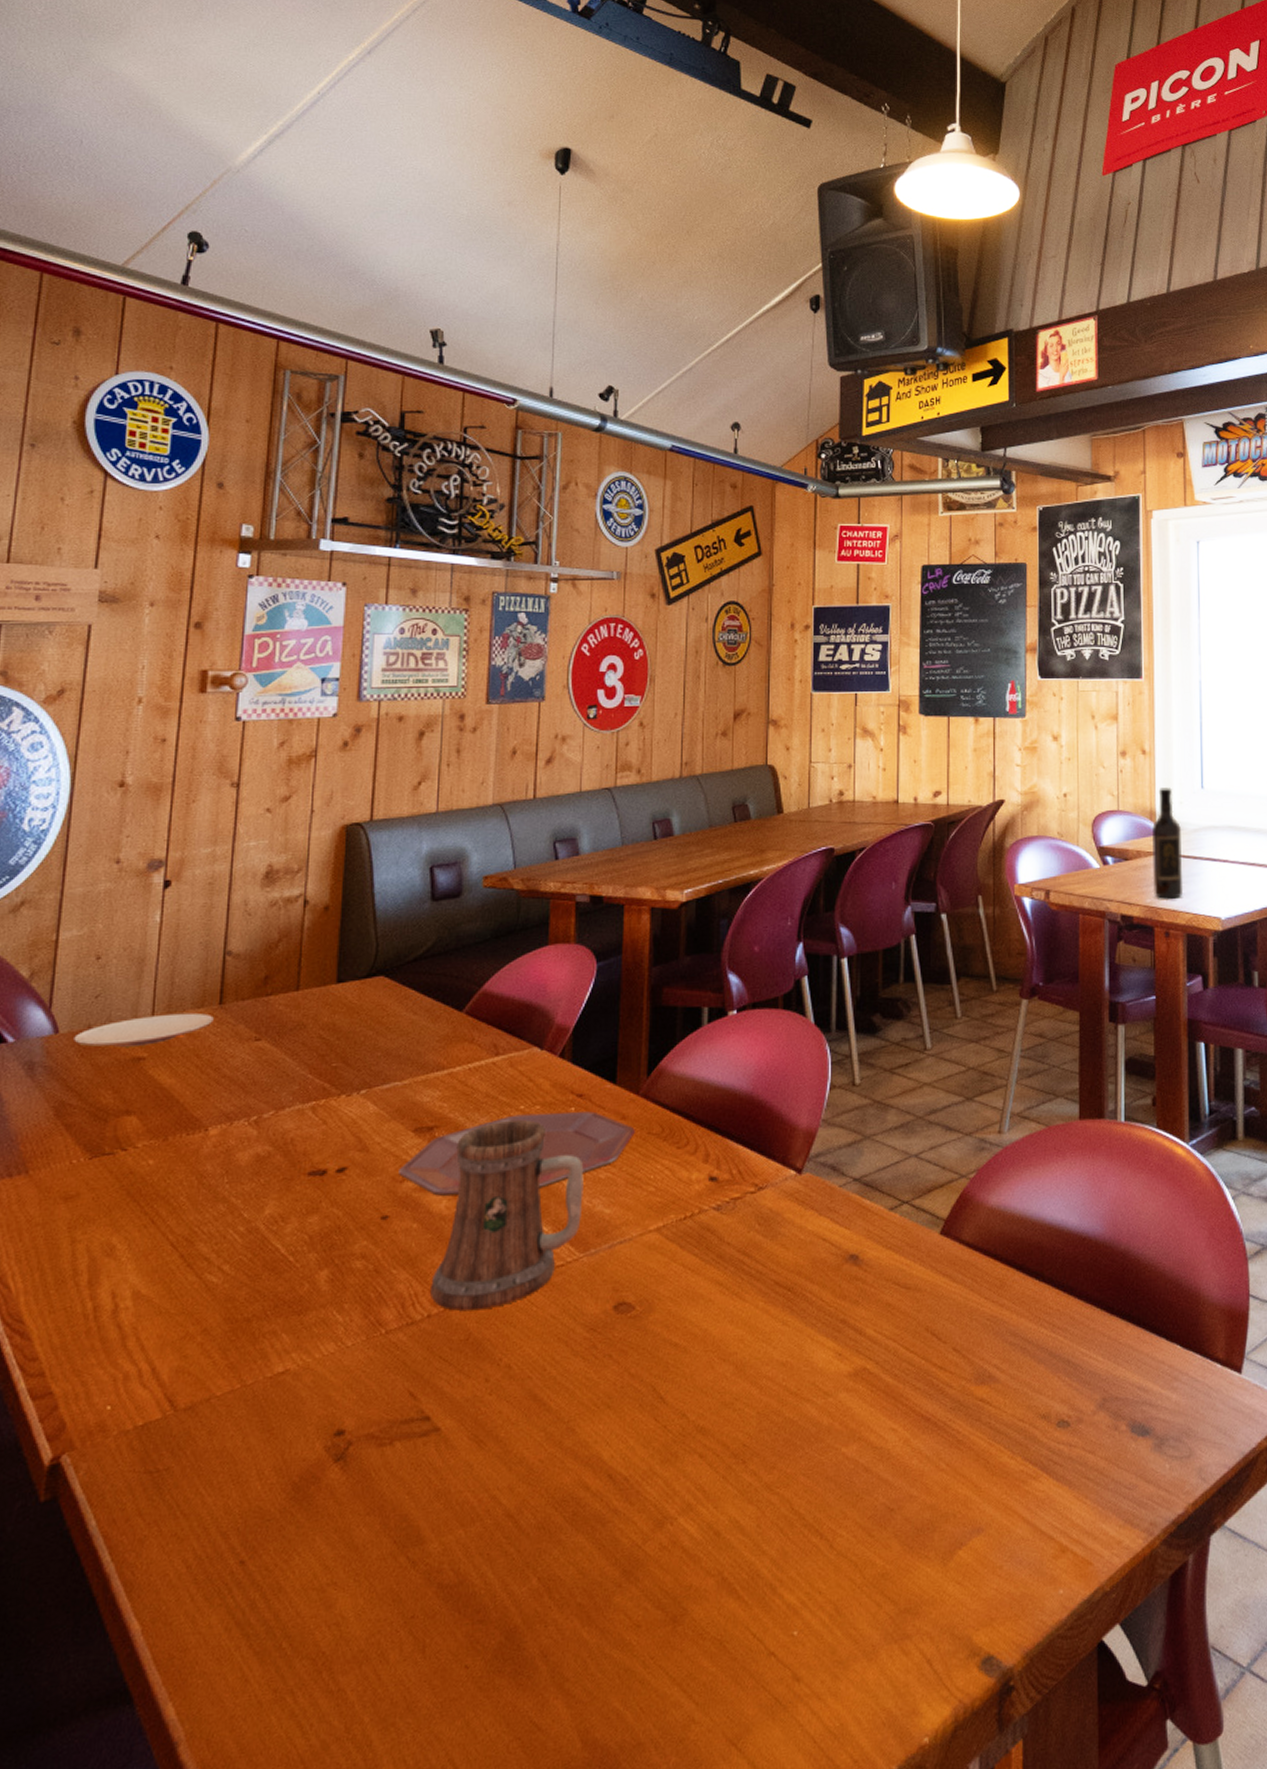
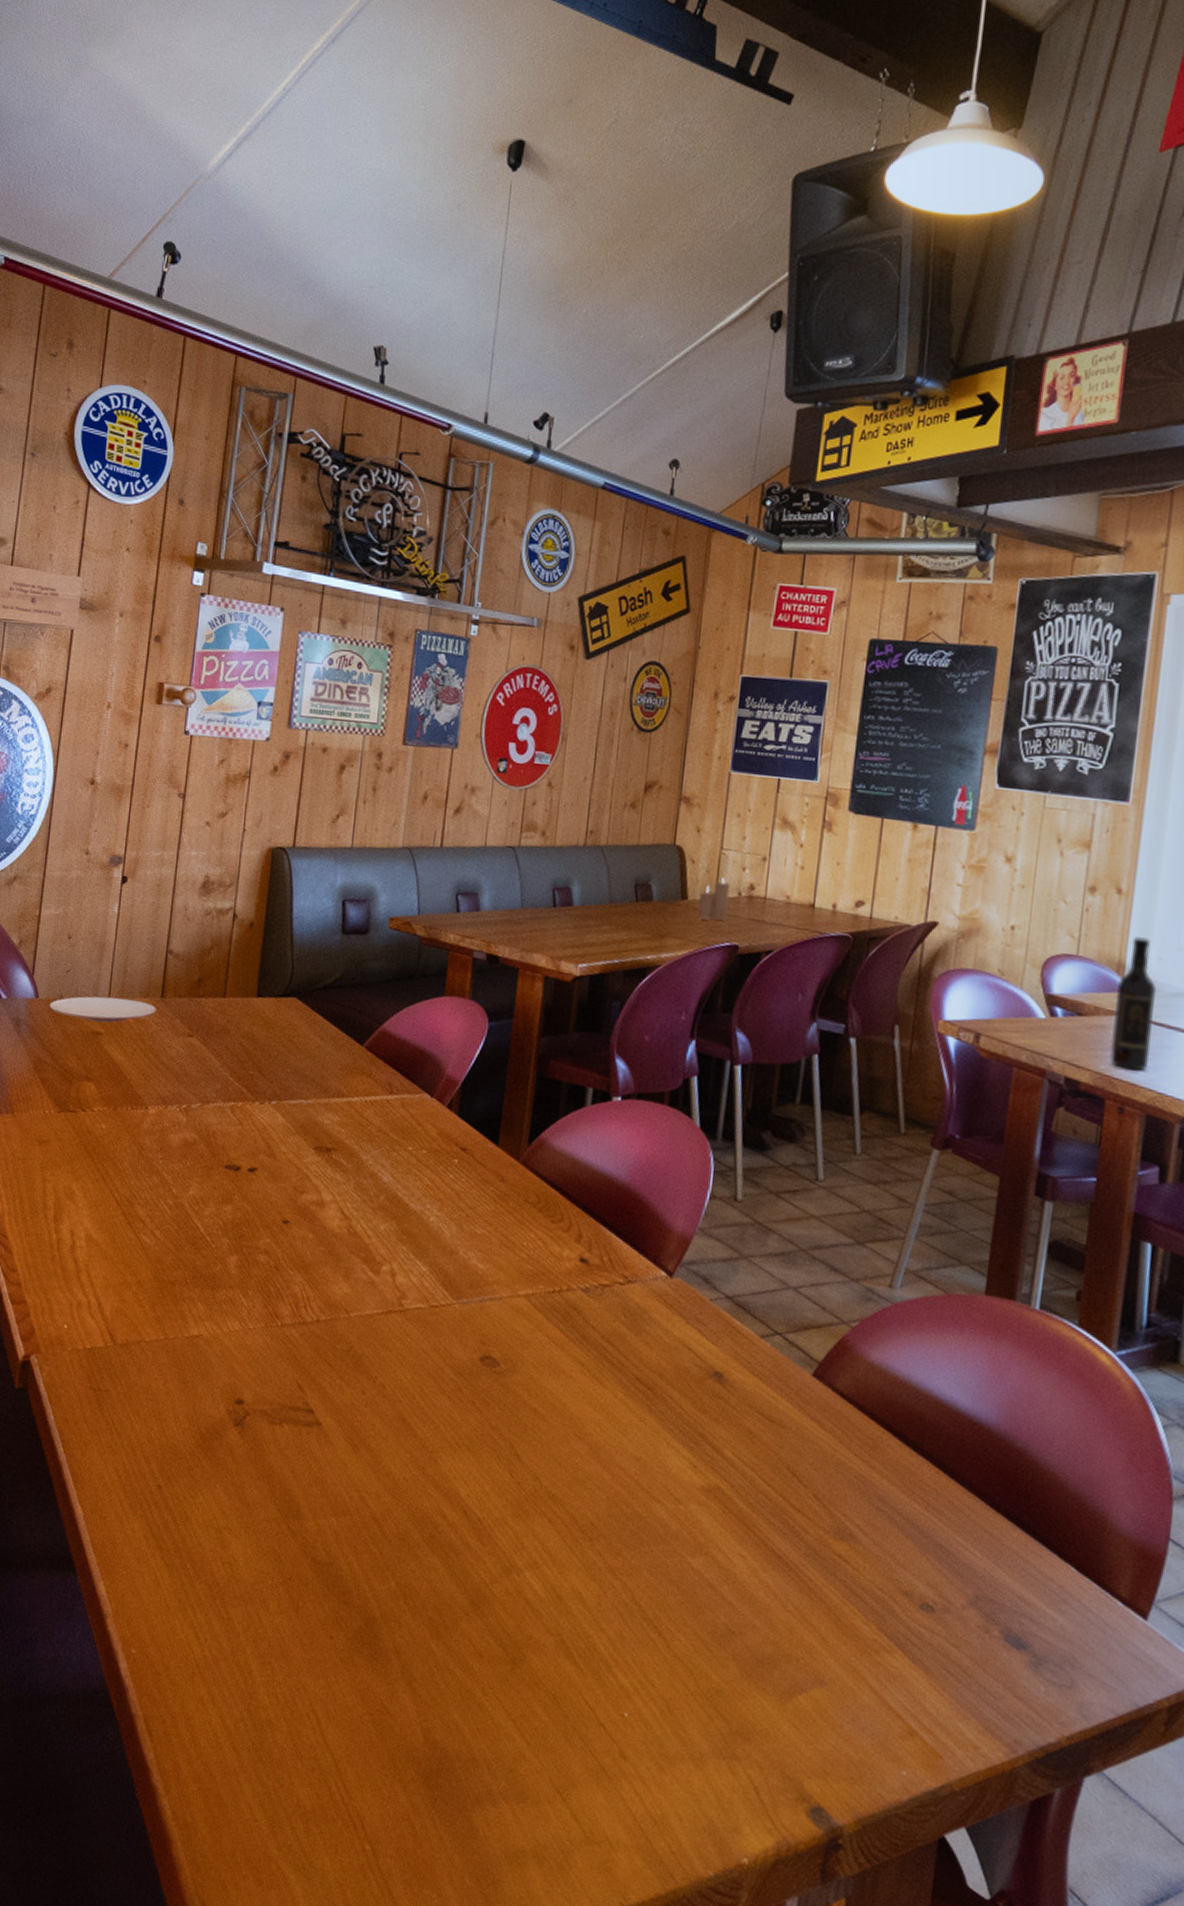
plate: present [399,1111,635,1197] -> none [299,1154,513,1230]
beer mug: present [430,1119,584,1311] -> none [320,1157,462,1329]
candle: none [793,788,822,829] -> present [697,877,731,922]

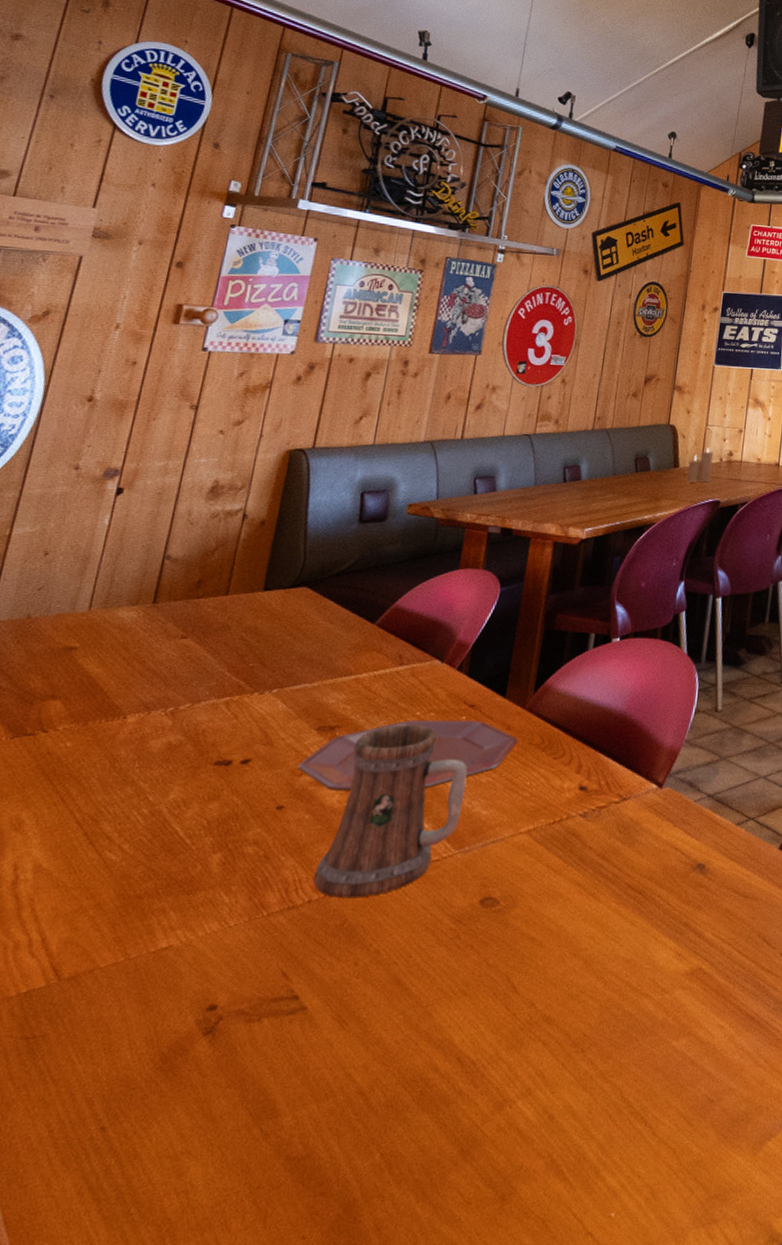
plate: present [49,996,156,1023] -> none [12,609,146,638]
plate: none [299,1154,513,1230] -> present [298,720,518,792]
beer mug: none [320,1157,462,1329] -> present [313,724,468,899]

